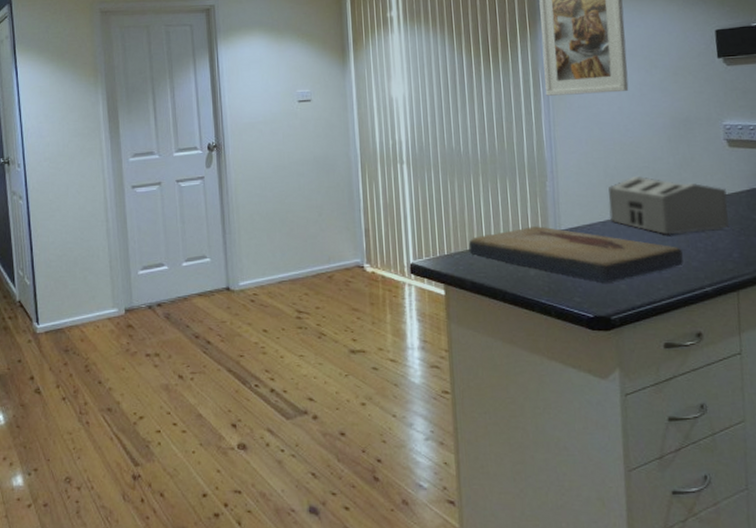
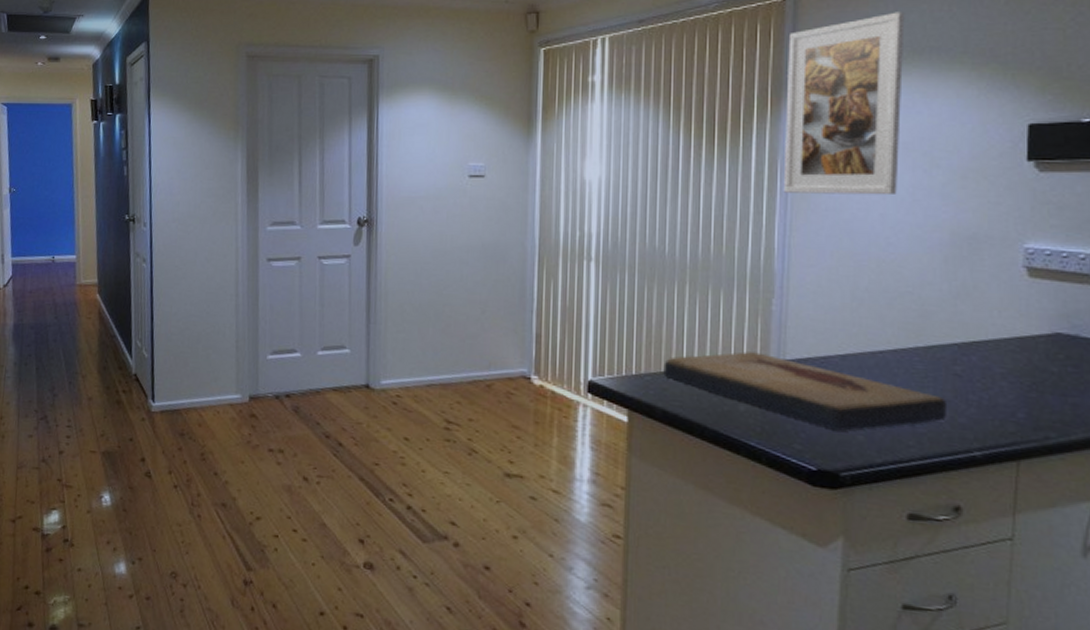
toaster: present [608,175,729,235] -> none [851,302,1020,381]

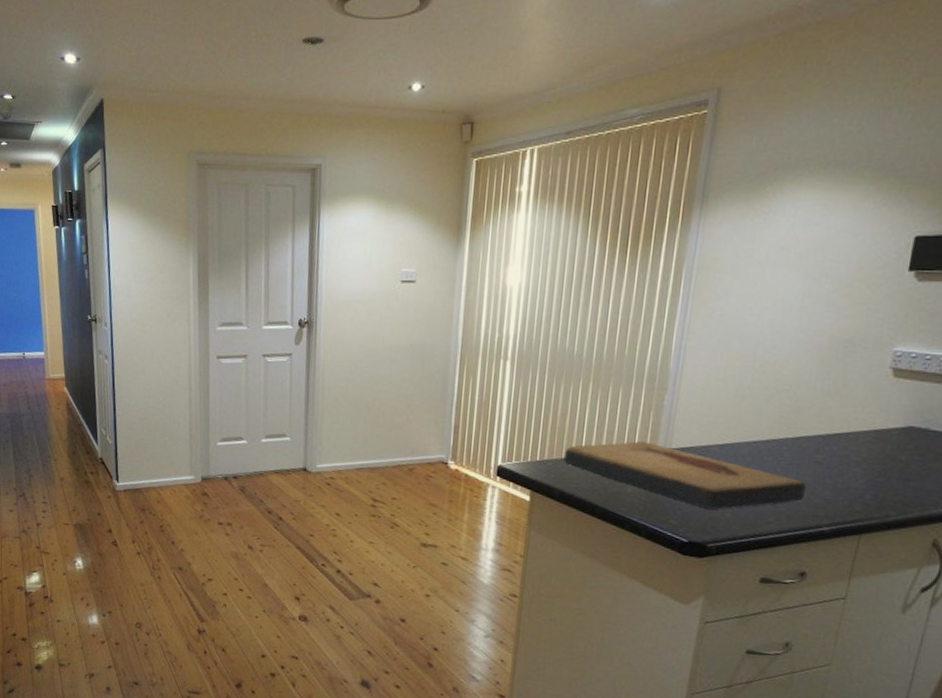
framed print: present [783,12,905,196] -> none [684,126,817,302]

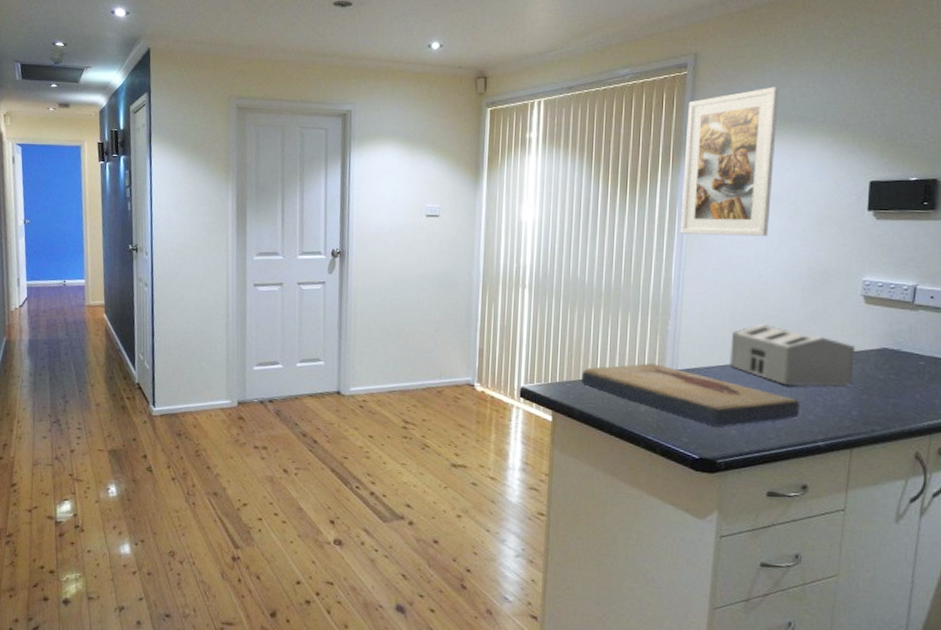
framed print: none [684,126,817,302] -> present [680,86,779,237]
toaster: none [729,398,877,467] -> present [728,323,856,386]

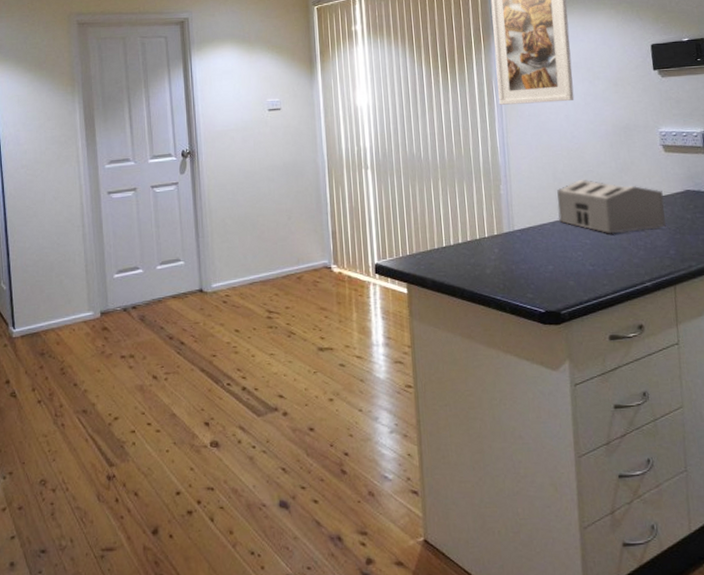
fish fossil: present [581,363,799,427] -> none [429,227,626,280]

